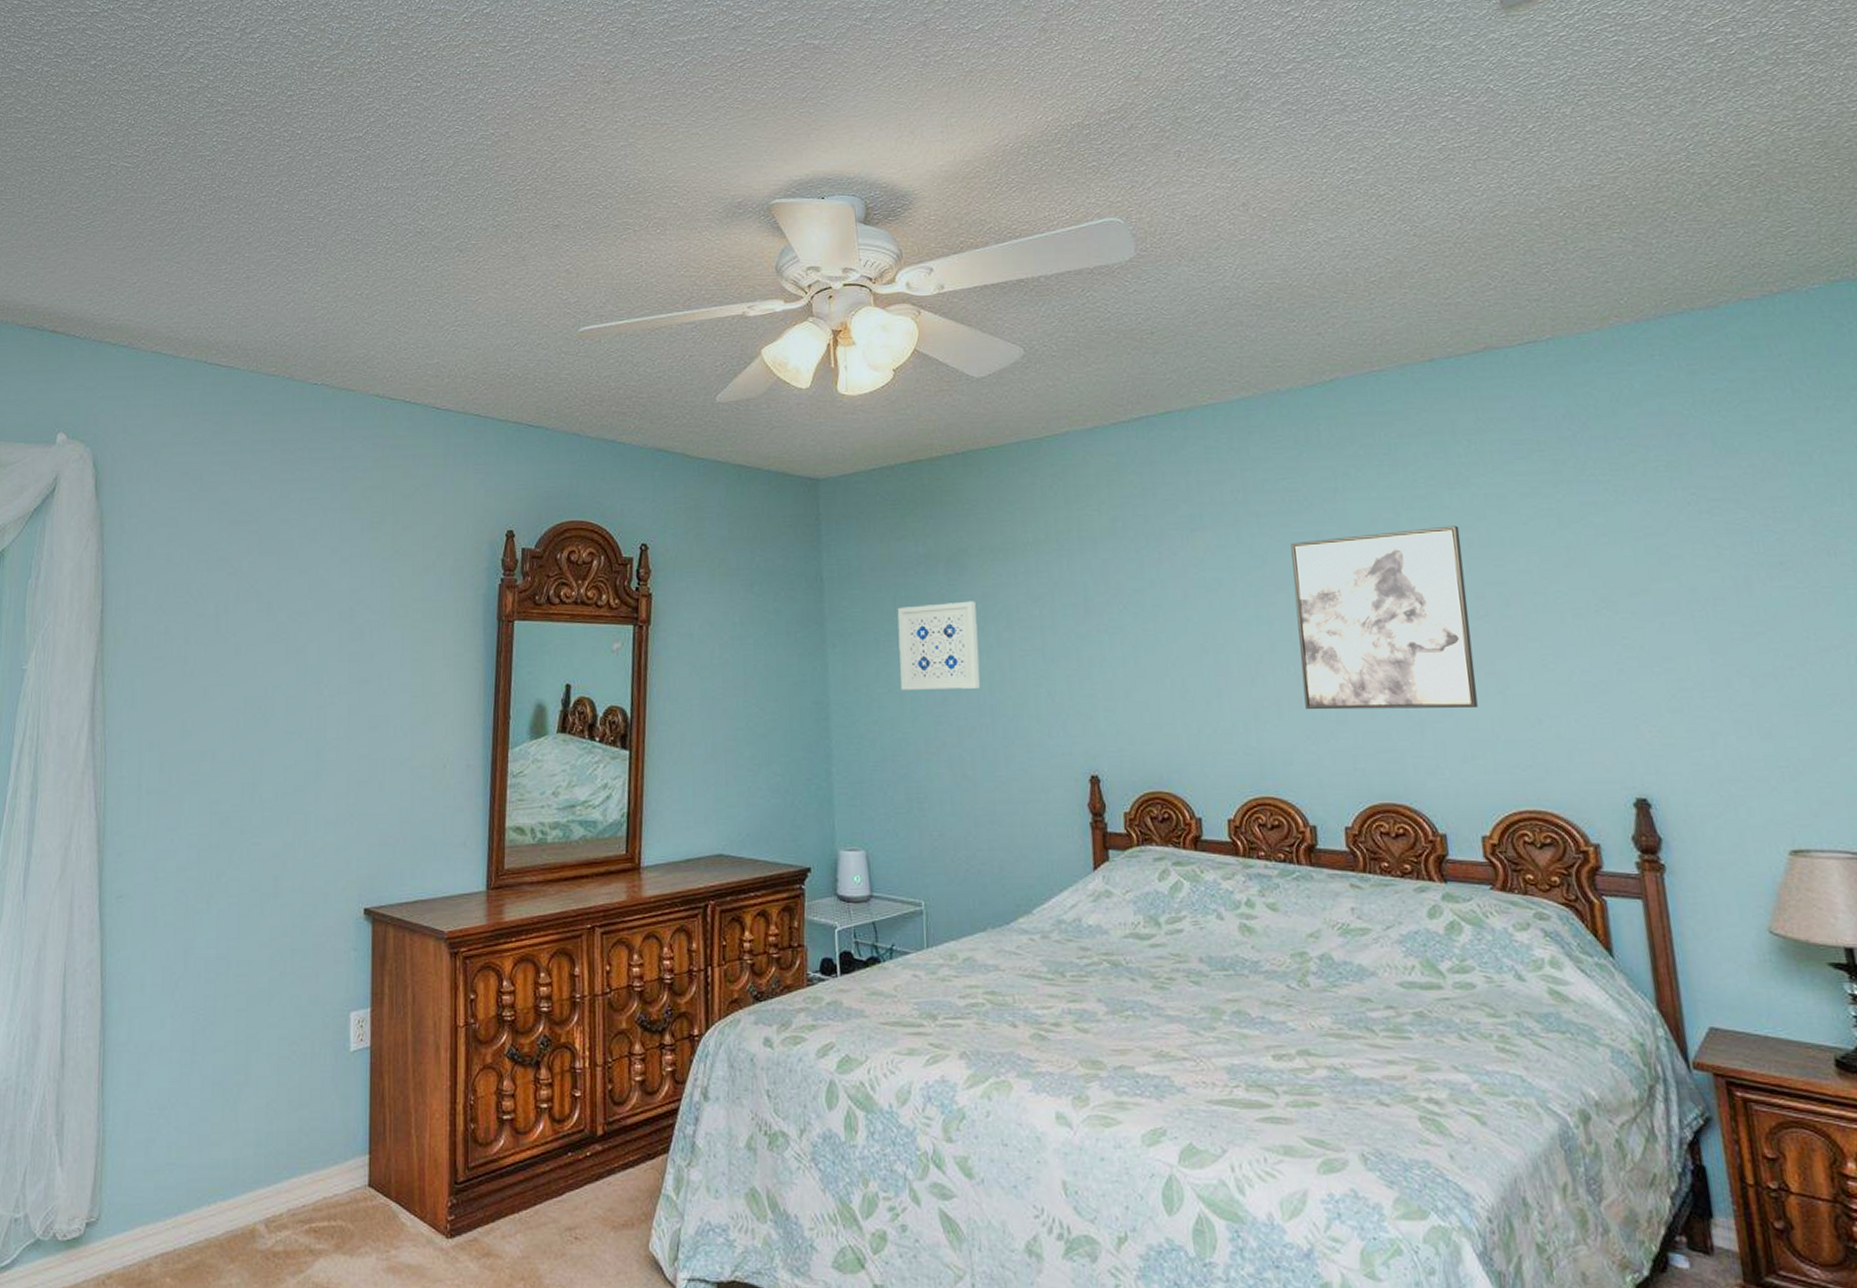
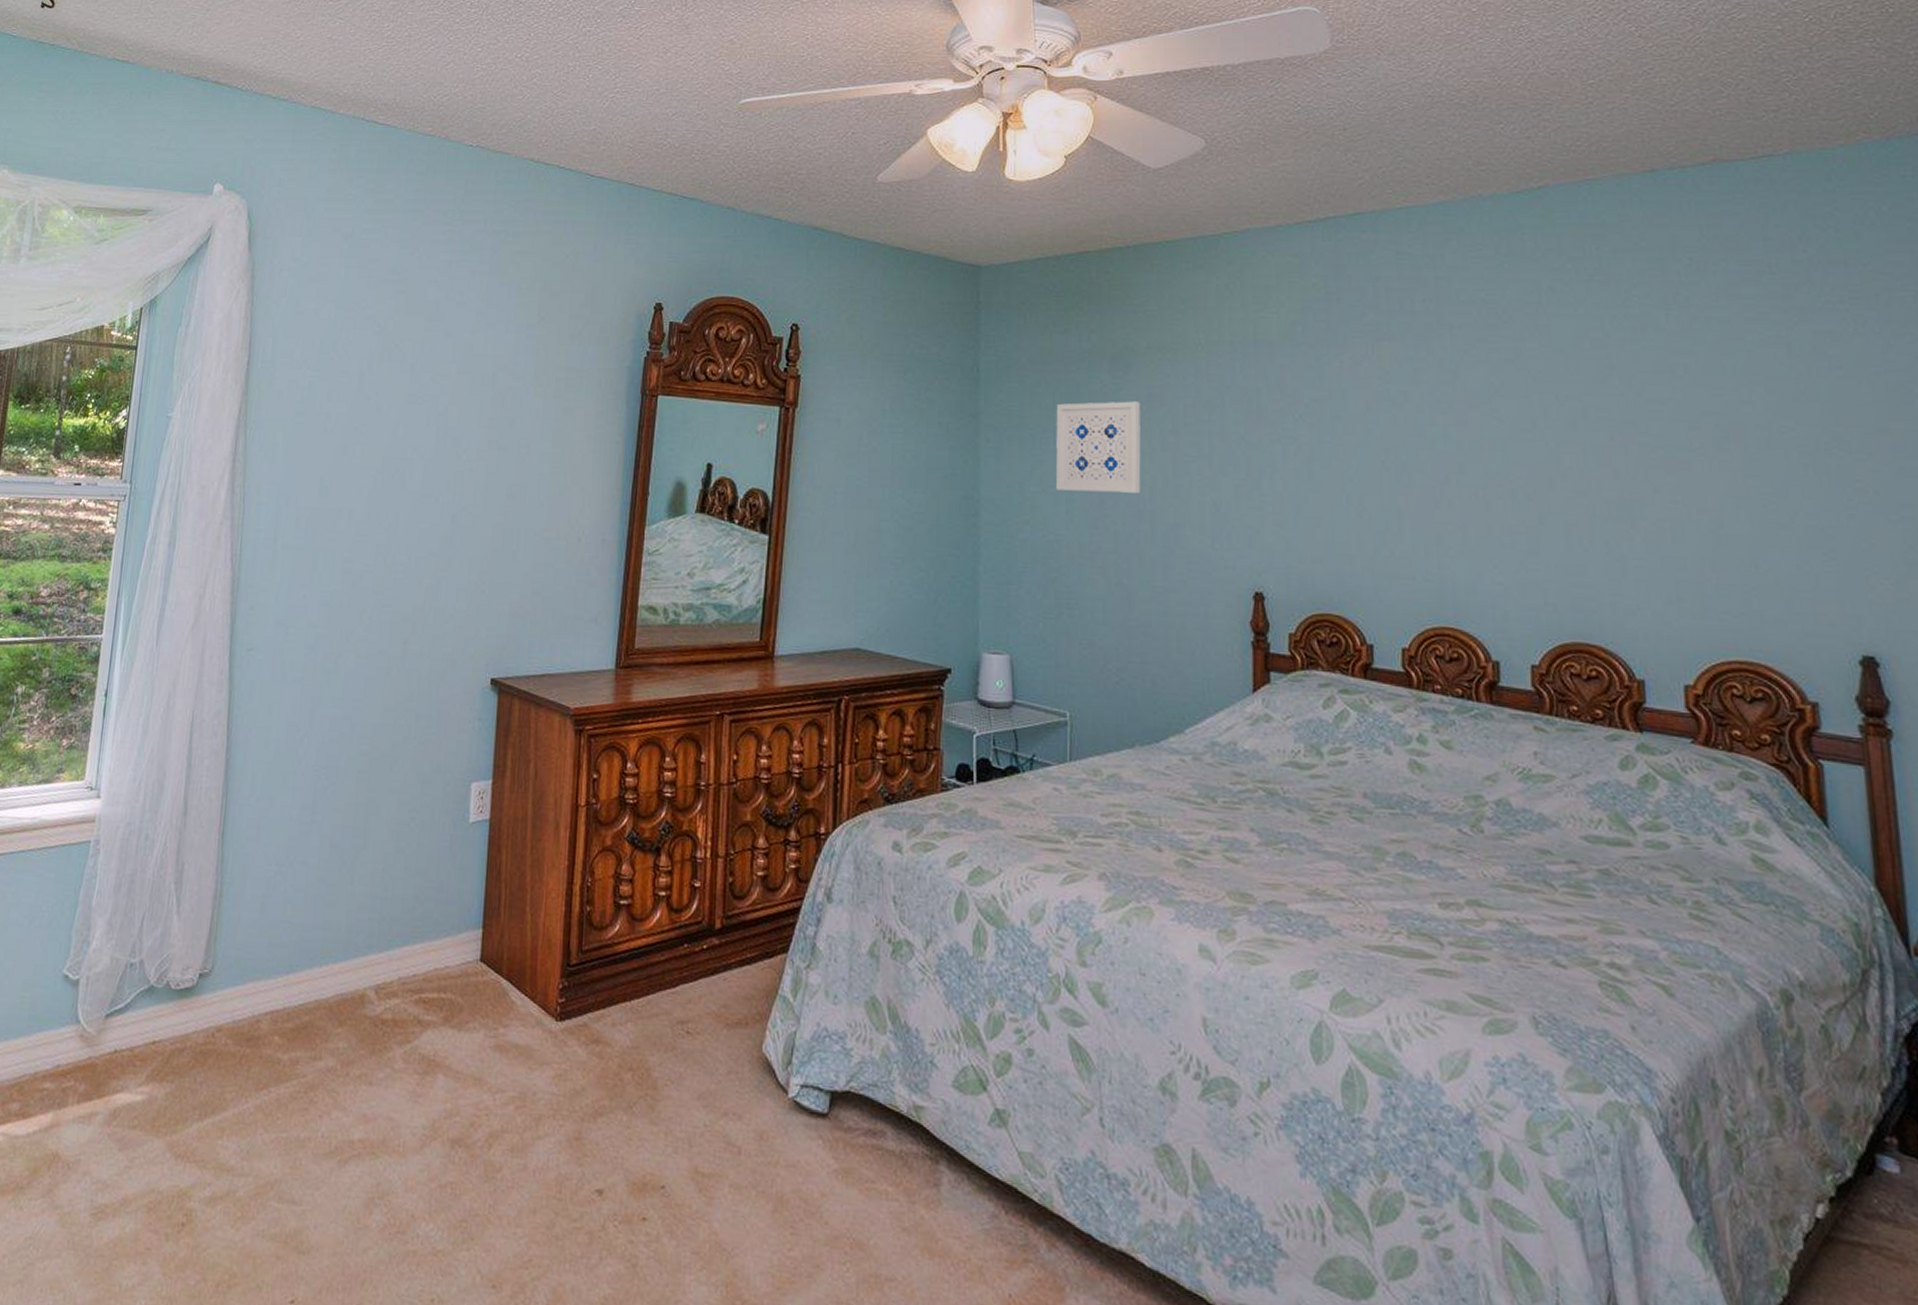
wall art: present [1291,525,1478,710] -> none [1486,349,1687,546]

